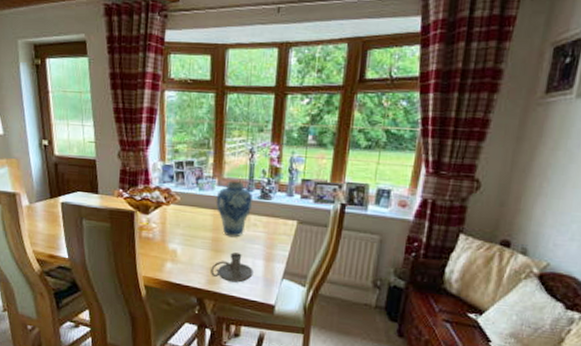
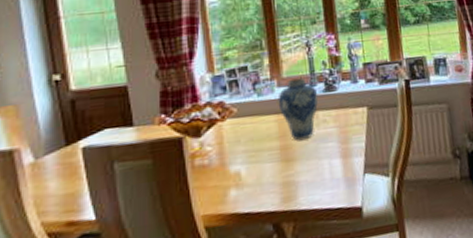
candle holder: present [211,252,253,283] -> none [284,156,332,194]

